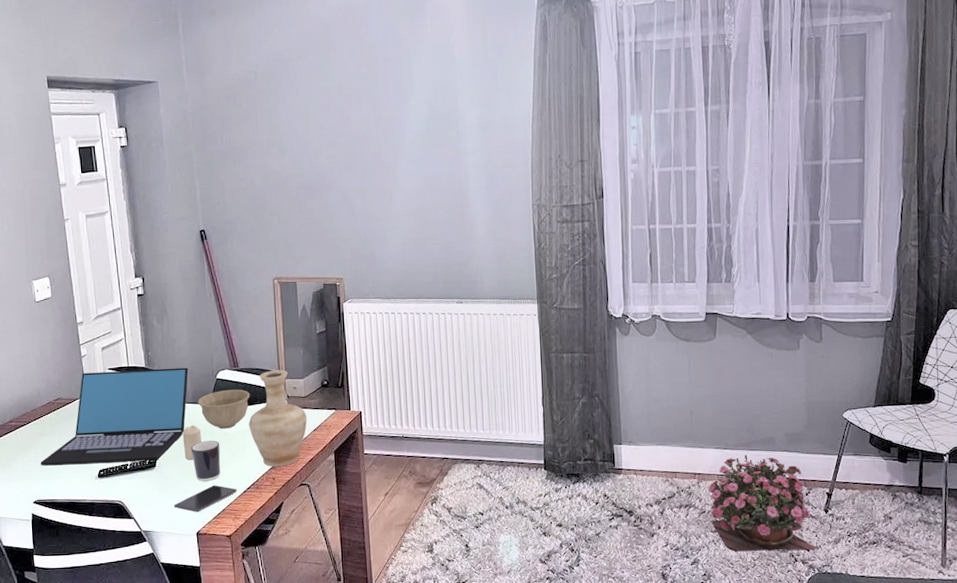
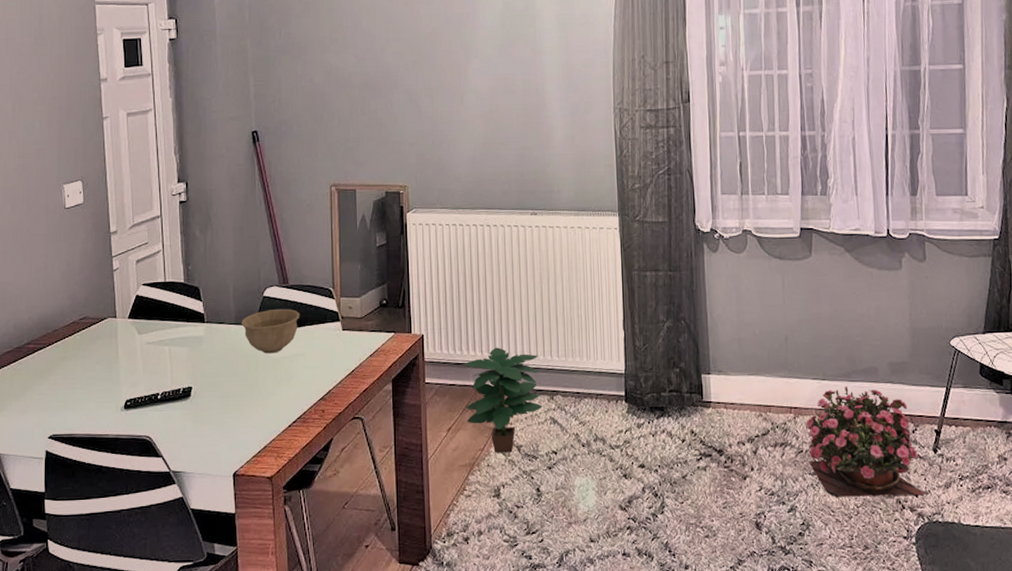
laptop: present [40,367,189,466] -> none [59,283,232,395]
smartphone: present [173,485,237,512] -> none [208,418,281,450]
candle: present [182,425,202,460] -> none [222,349,244,389]
mug: present [190,440,221,481] -> none [231,366,264,414]
vase: present [248,370,307,467] -> none [297,287,363,397]
potted plant: none [398,422,470,515] -> present [464,347,543,453]

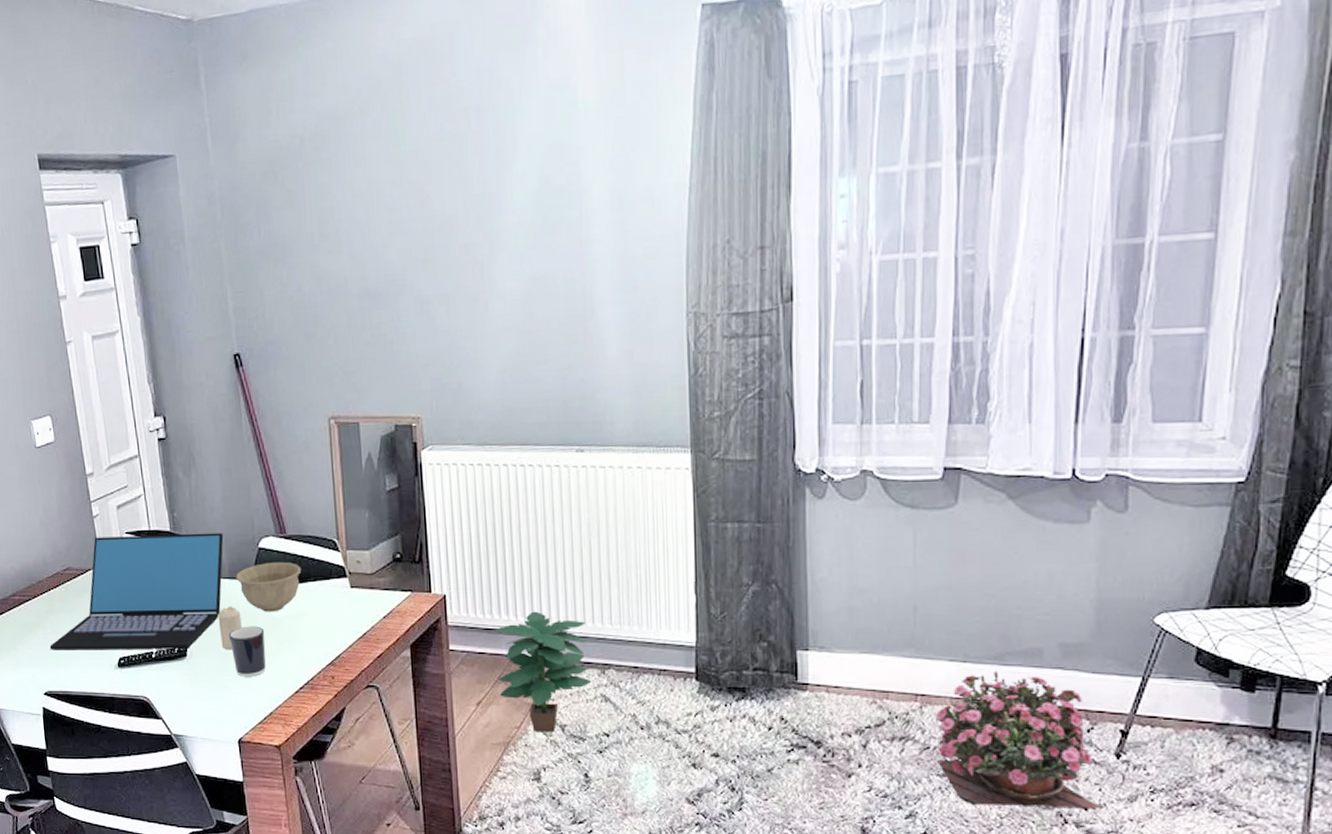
laptop: none [59,283,232,395] -> present [49,533,224,650]
candle: none [222,349,244,389] -> present [218,606,242,650]
mug: none [231,366,264,414] -> present [228,626,266,677]

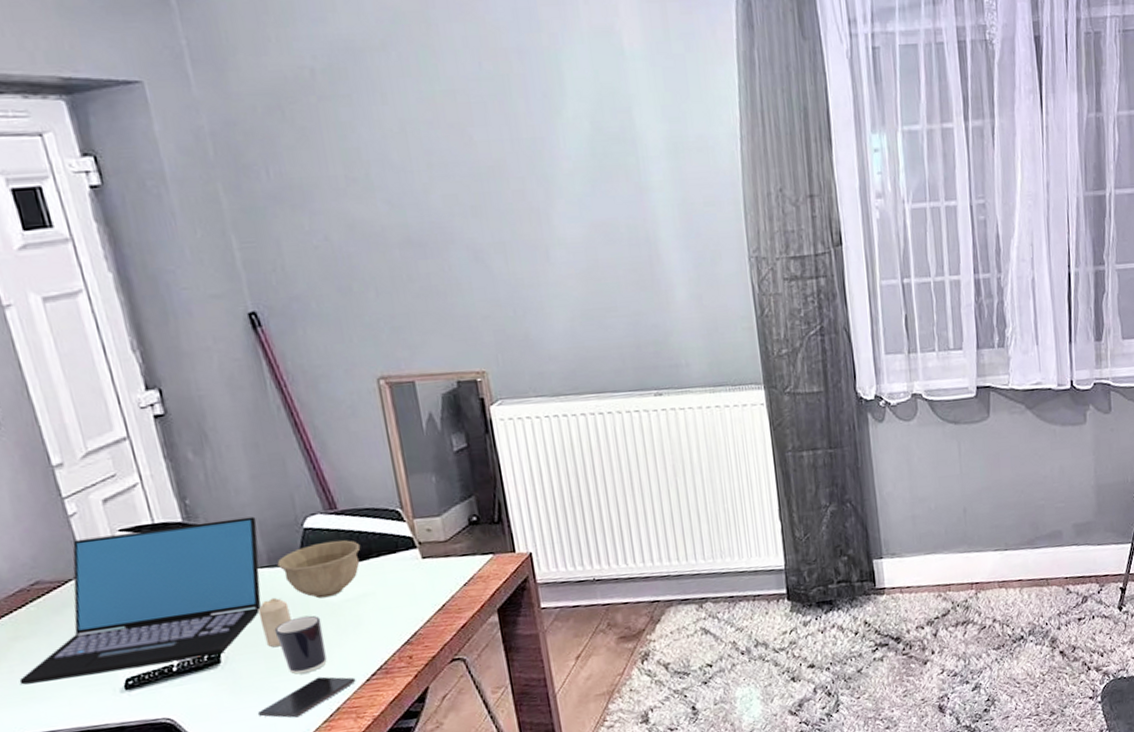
smartphone: none [209,682,287,715] -> present [257,676,356,718]
potted plant: present [494,611,592,733] -> none [587,556,691,676]
potted flower: present [936,670,1101,808] -> none [988,553,1112,669]

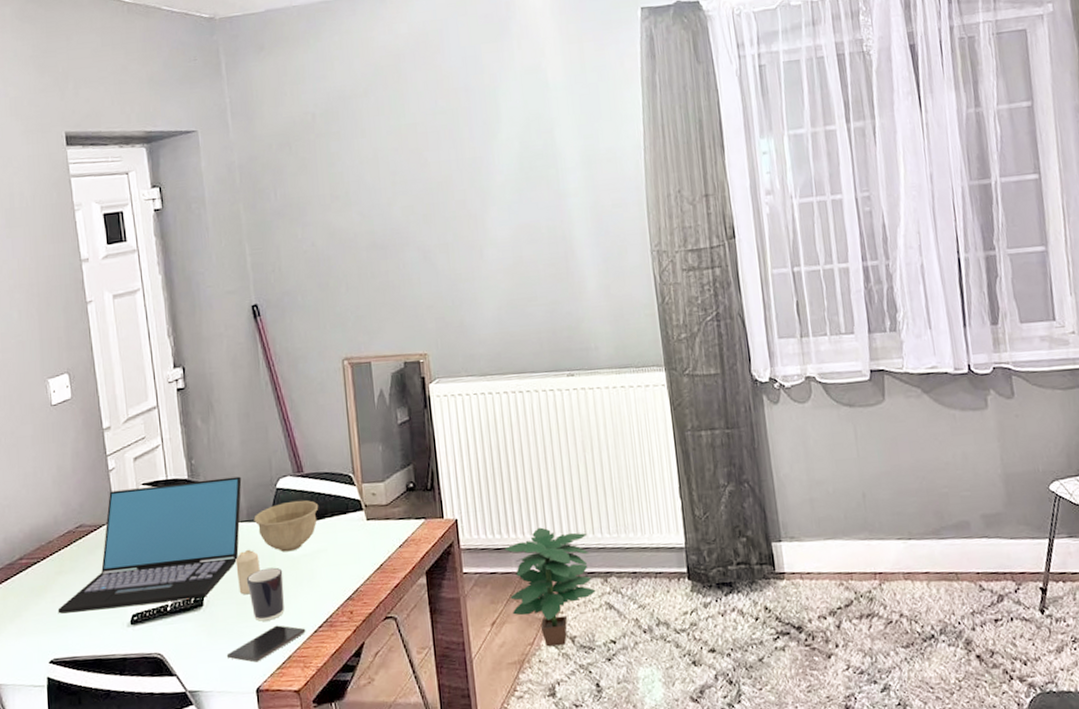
potted plant: none [587,556,691,676] -> present [504,527,596,647]

